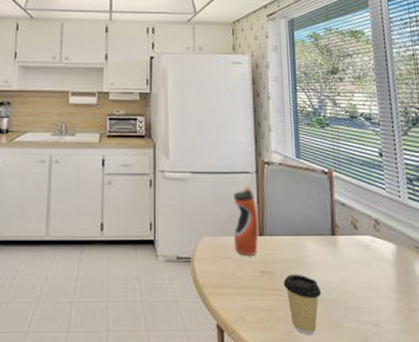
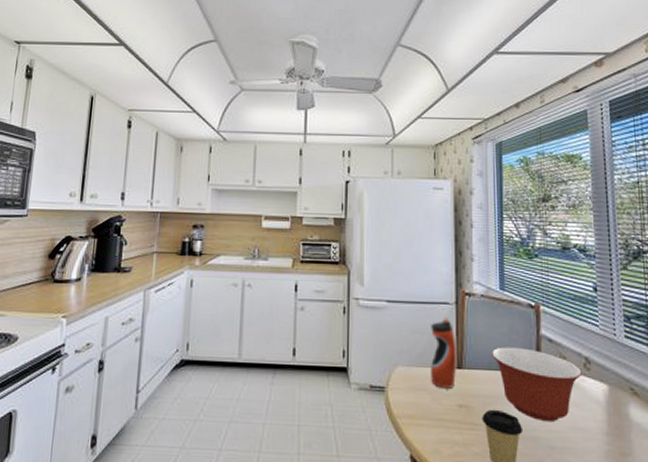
mixing bowl: none [291,212,373,282] -> present [492,347,582,421]

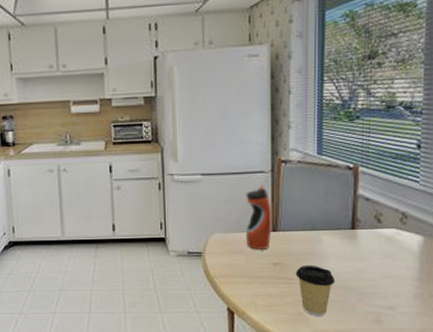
mixing bowl: present [492,347,582,421] -> none [307,208,398,272]

